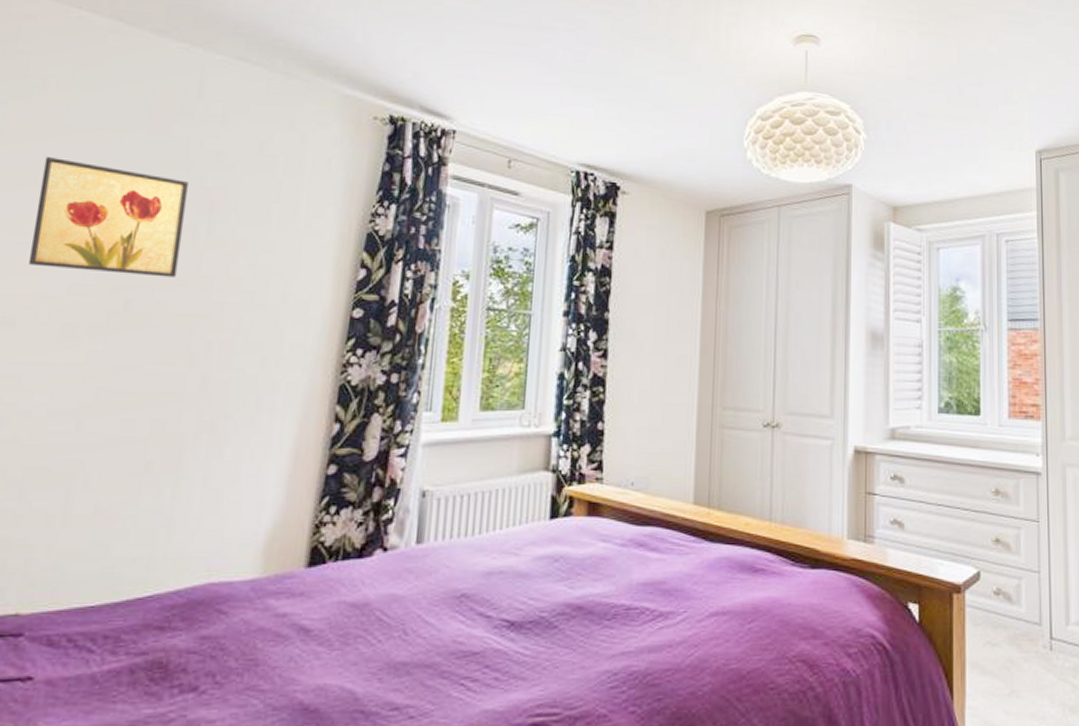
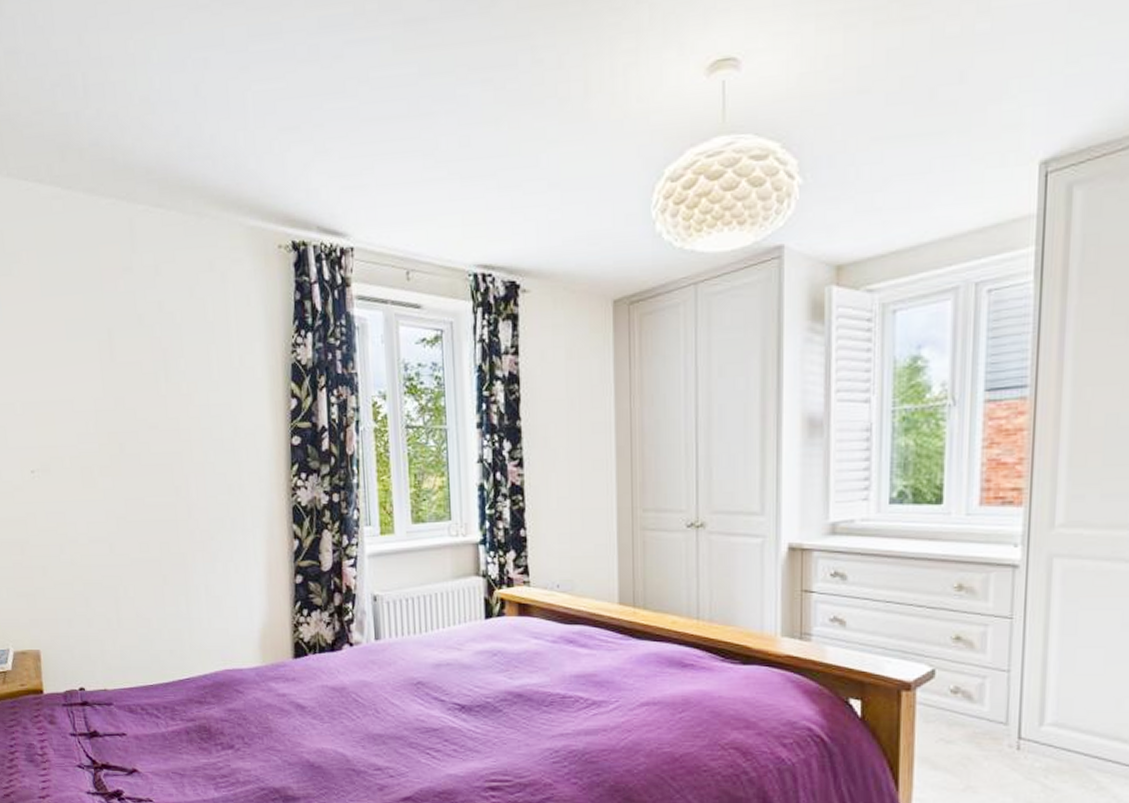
wall art: present [28,157,190,278] -> none [35,325,151,422]

